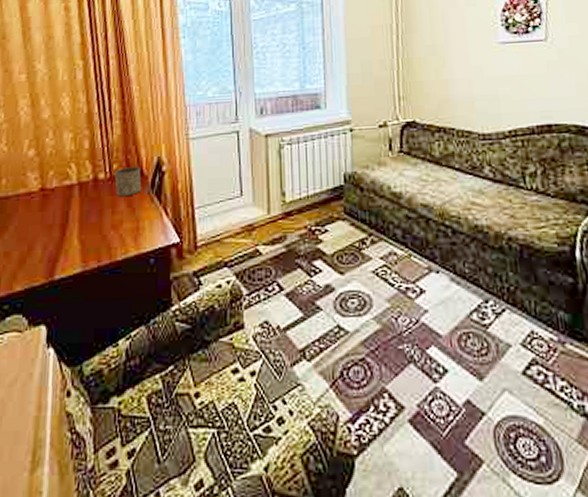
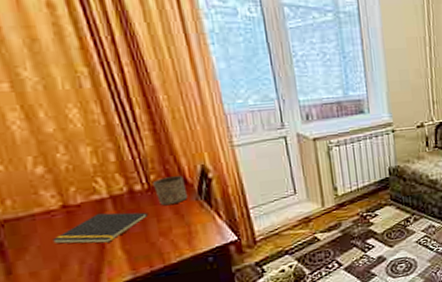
notepad: none [27,199,106,230] -> present [53,212,149,244]

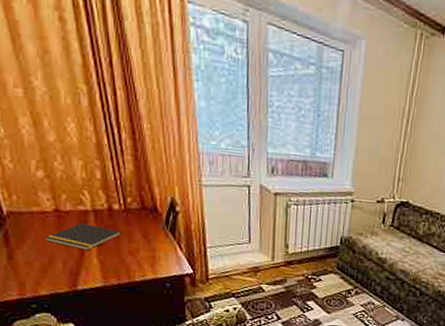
cup: present [153,176,188,206] -> none [129,202,157,229]

